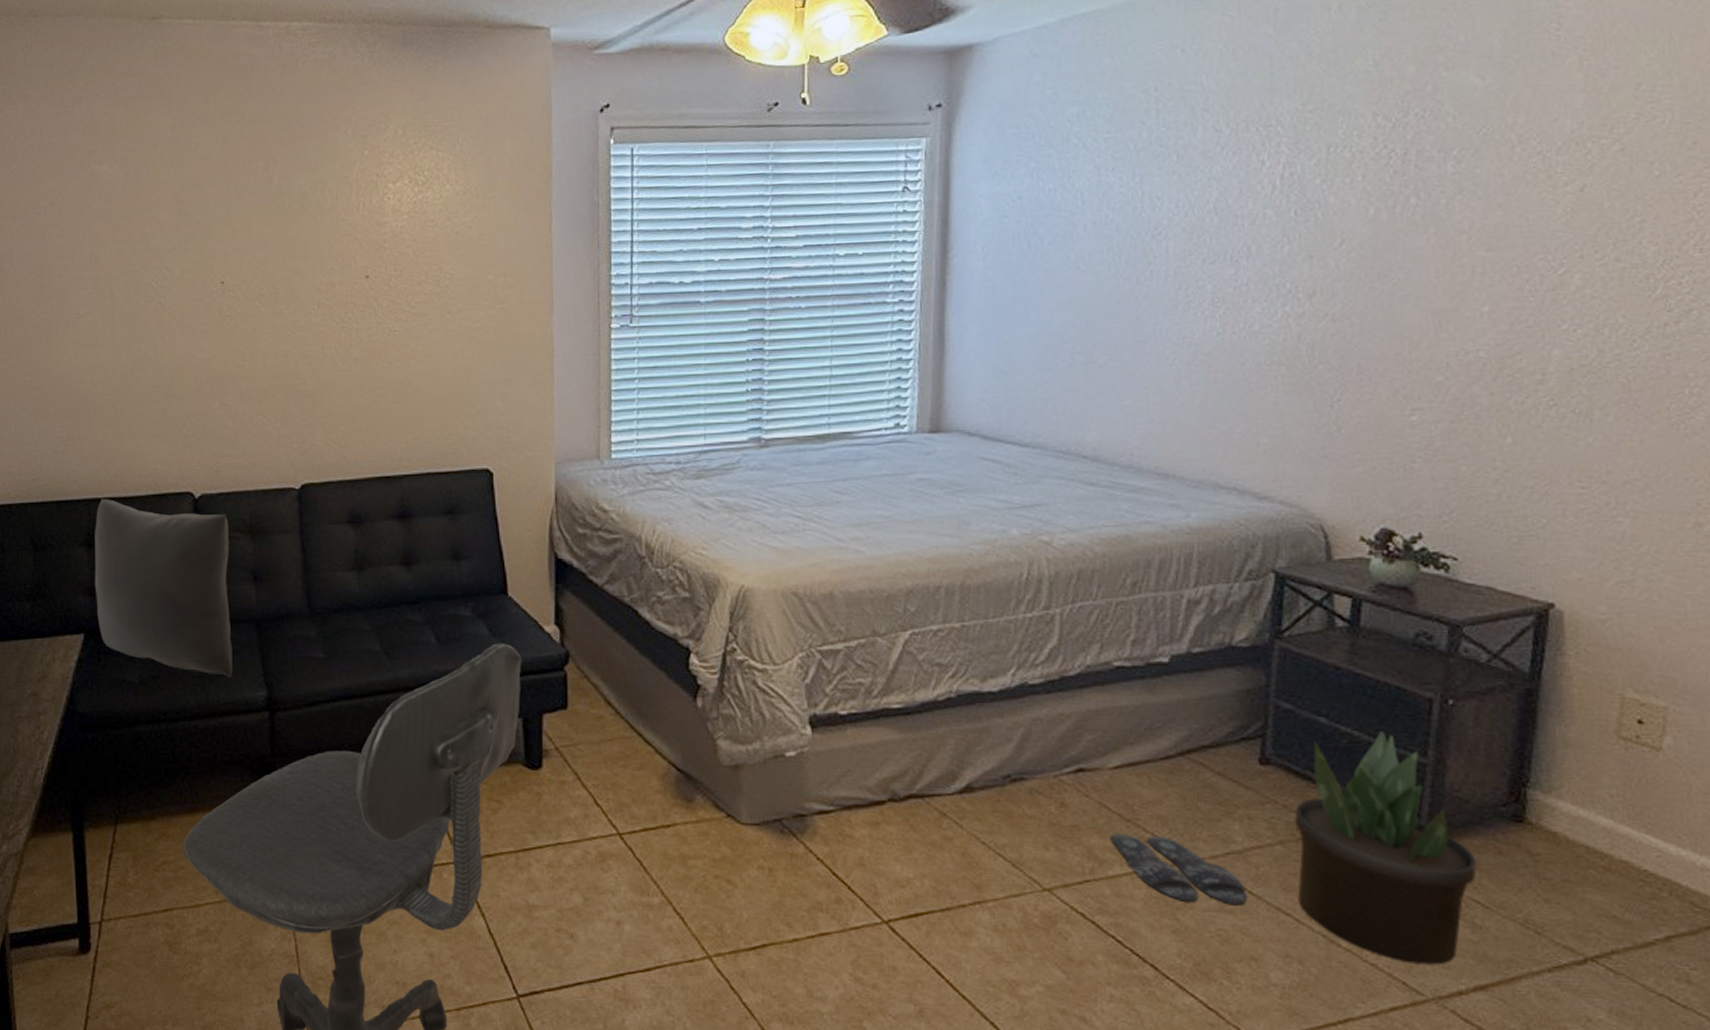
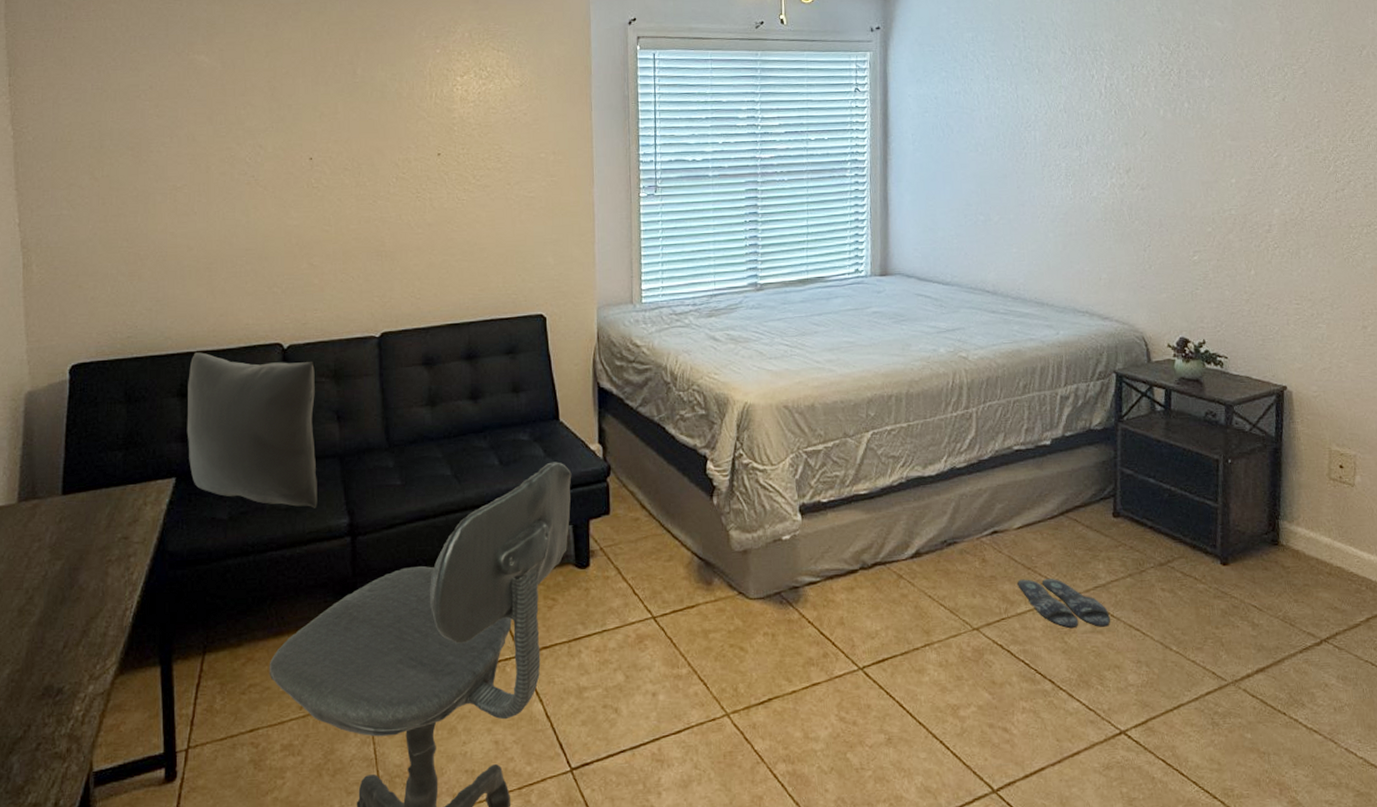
planter: present [1295,731,1477,965] -> none [1138,486,1253,658]

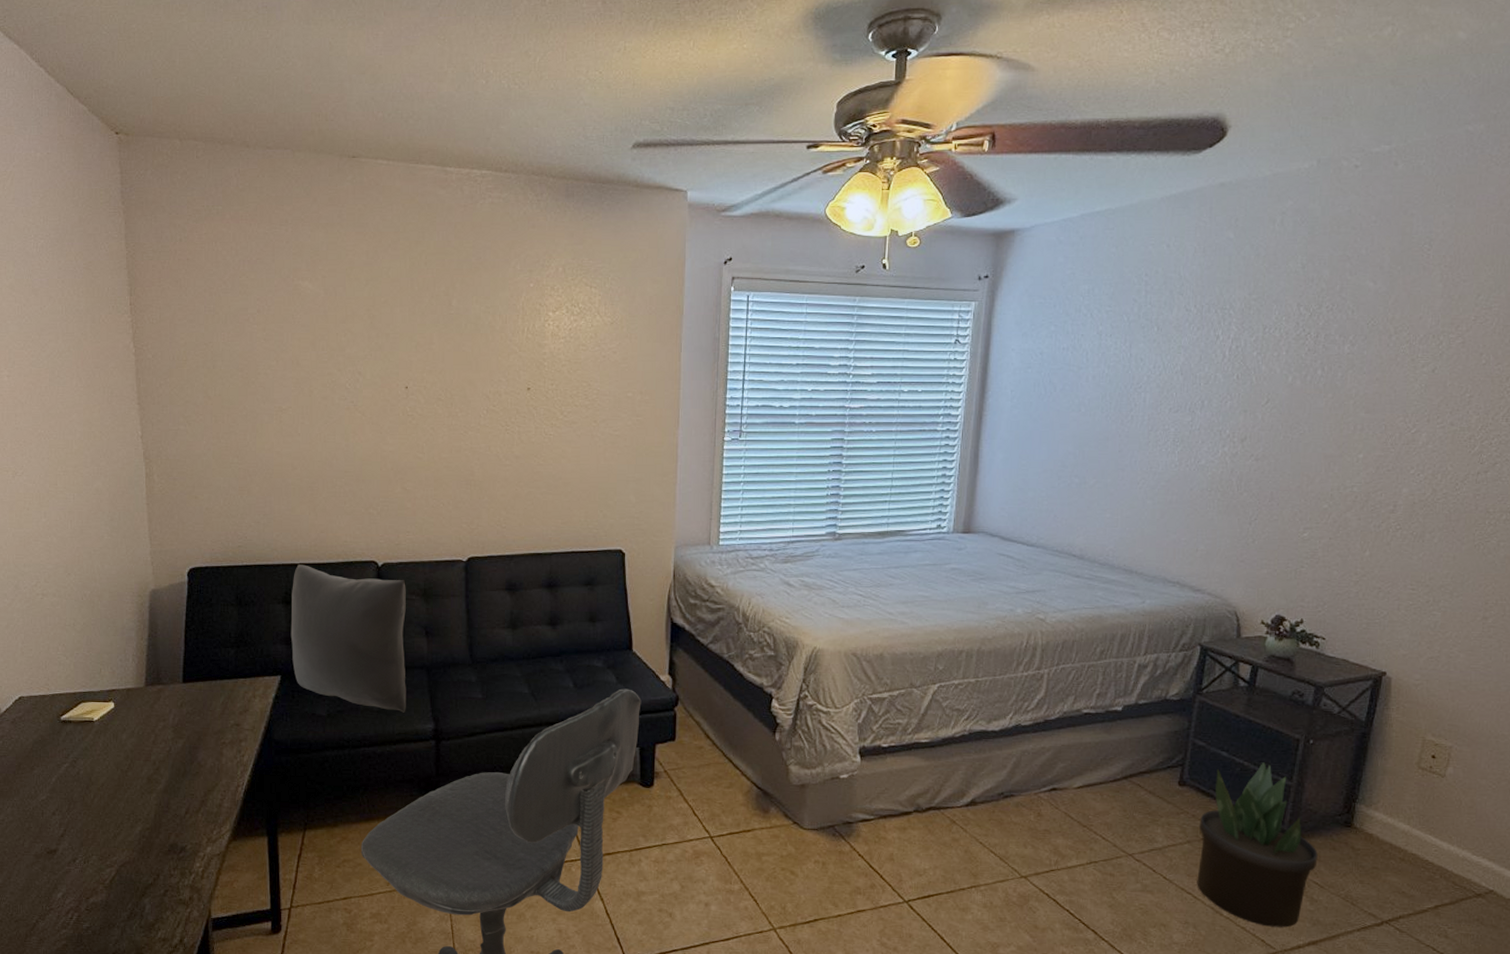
slippers: present [1017,579,1110,628] -> none [1071,835,1162,887]
planter: none [1138,486,1253,658] -> present [1197,762,1318,928]

